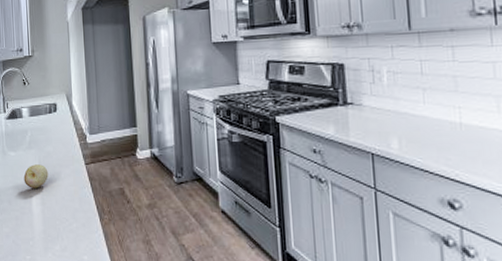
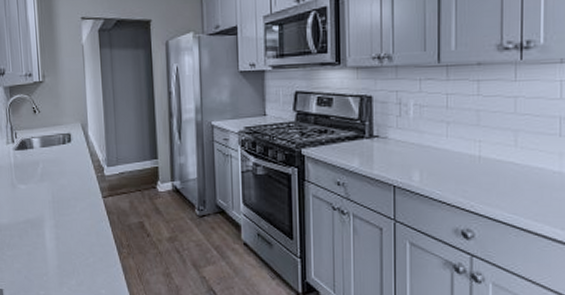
fruit: present [23,164,48,188] -> none [35,198,63,223]

